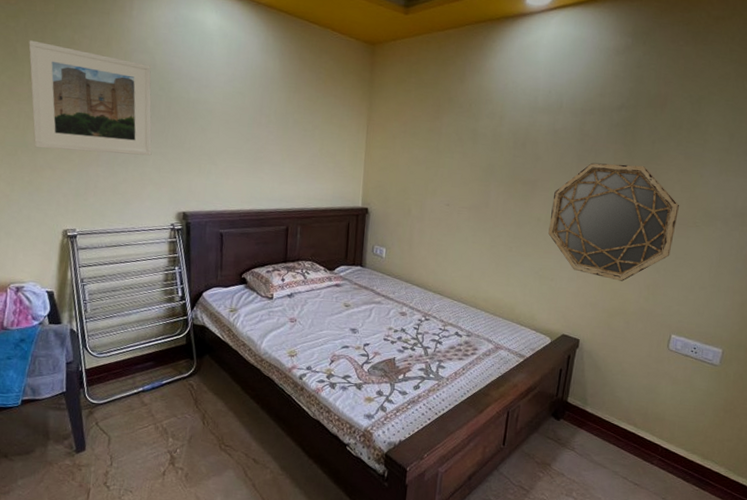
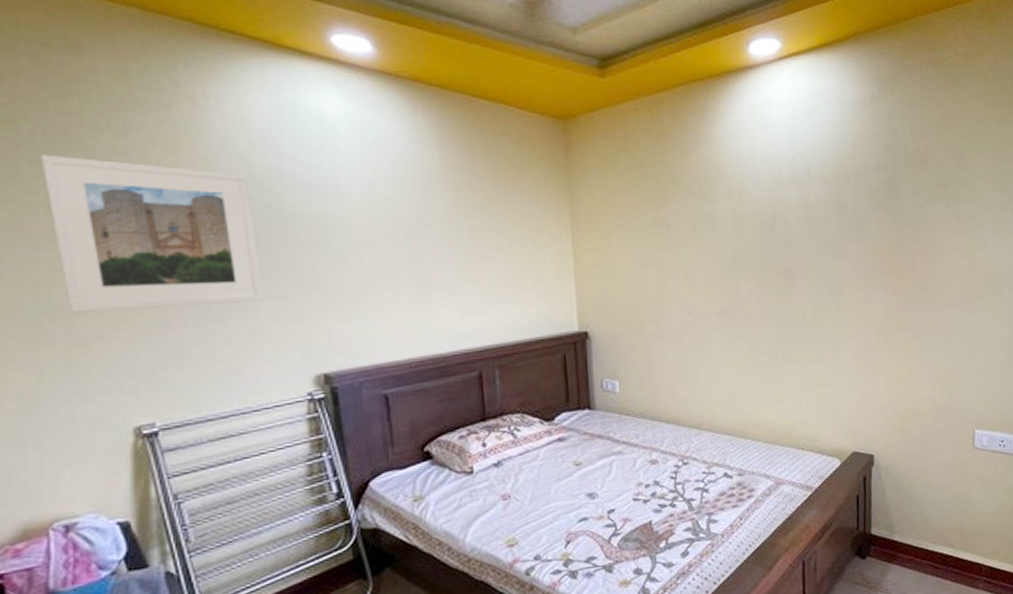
home mirror: present [548,162,680,281] -> none [817,235,961,376]

